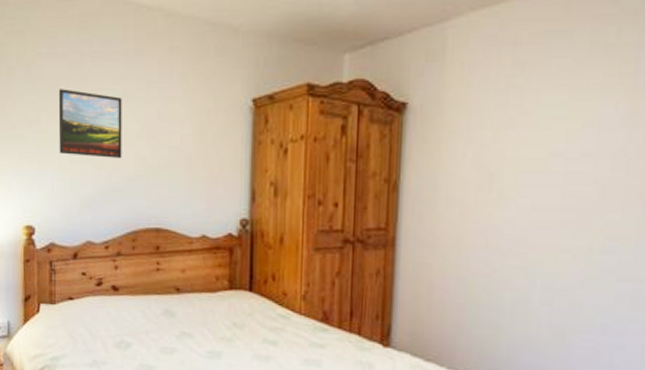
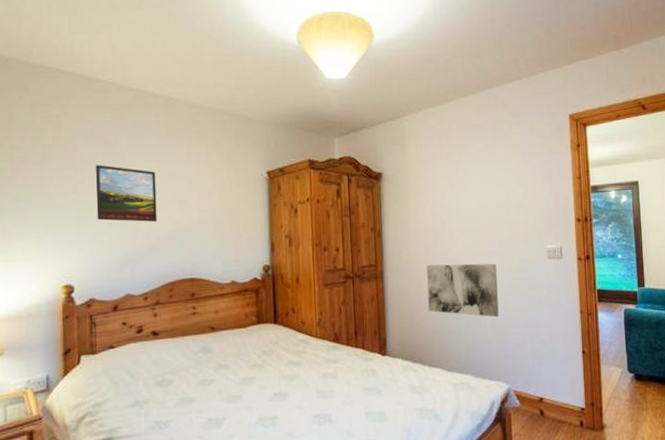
wall art: none [455,232,568,315] -> present [427,263,499,318]

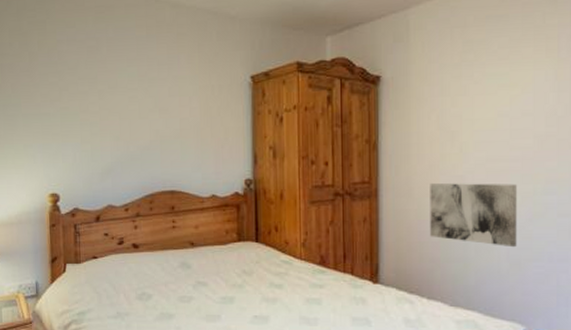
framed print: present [95,165,157,223] -> none [78,71,138,131]

